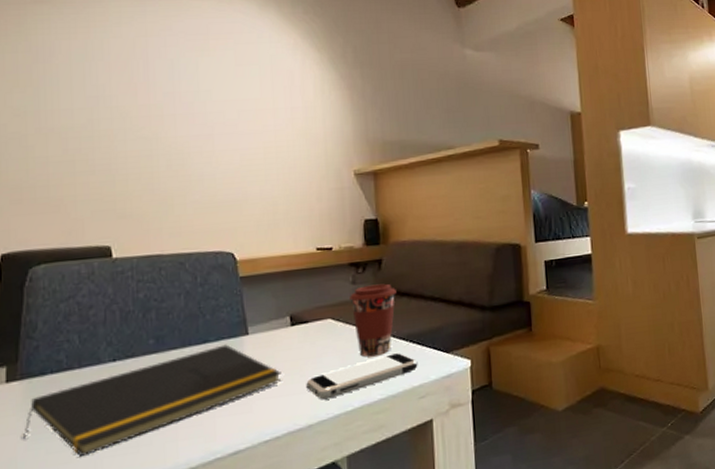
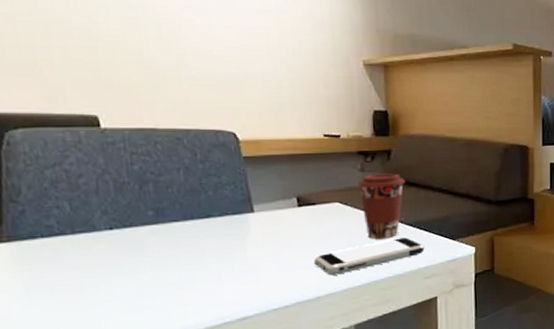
notepad: present [24,344,281,457] -> none [17,220,289,317]

